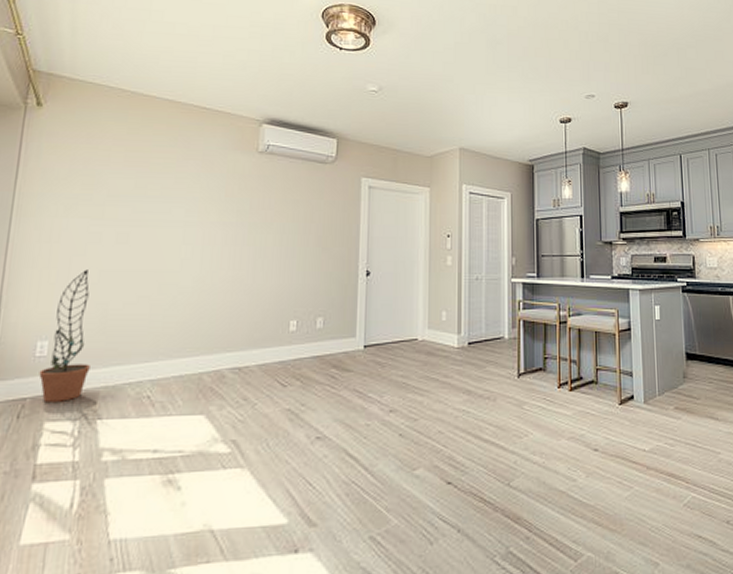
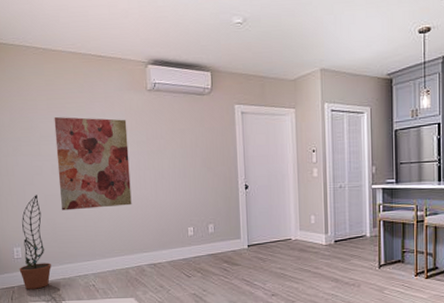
wall art: none [119,173,227,292] -> present [54,117,132,211]

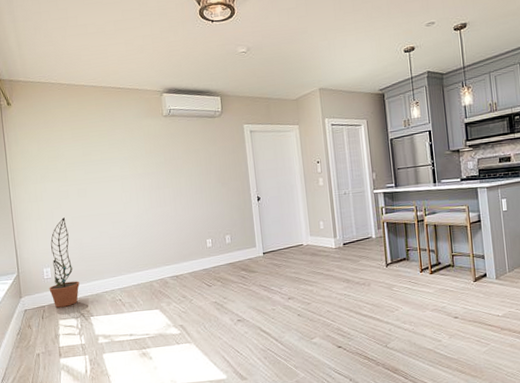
wall art: present [54,117,132,211] -> none [78,143,153,231]

